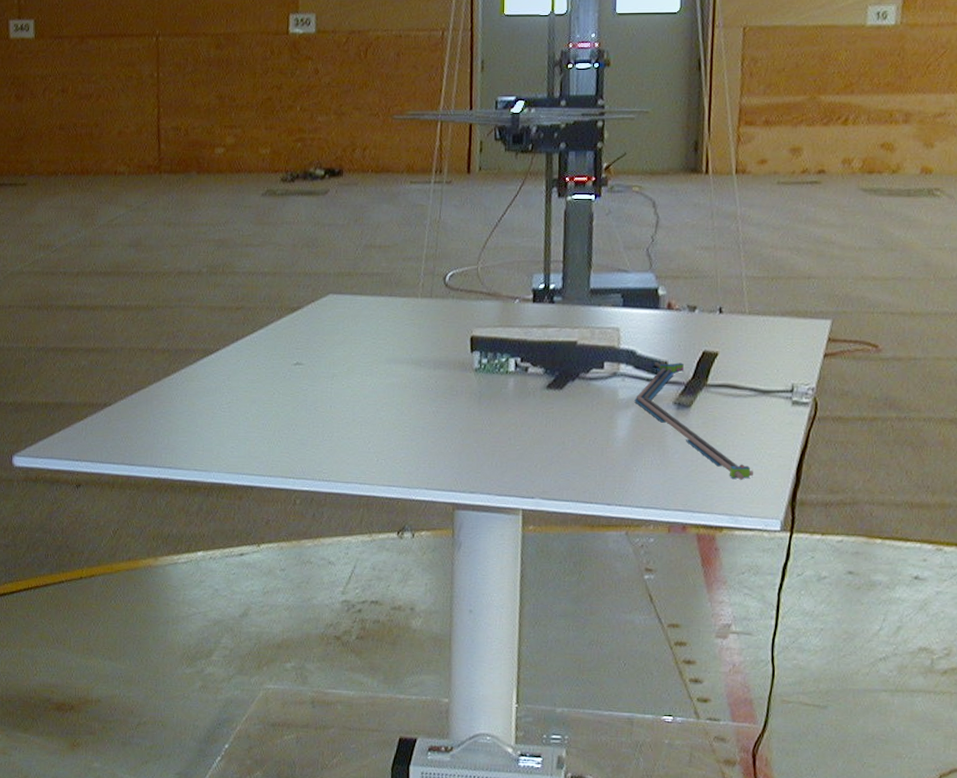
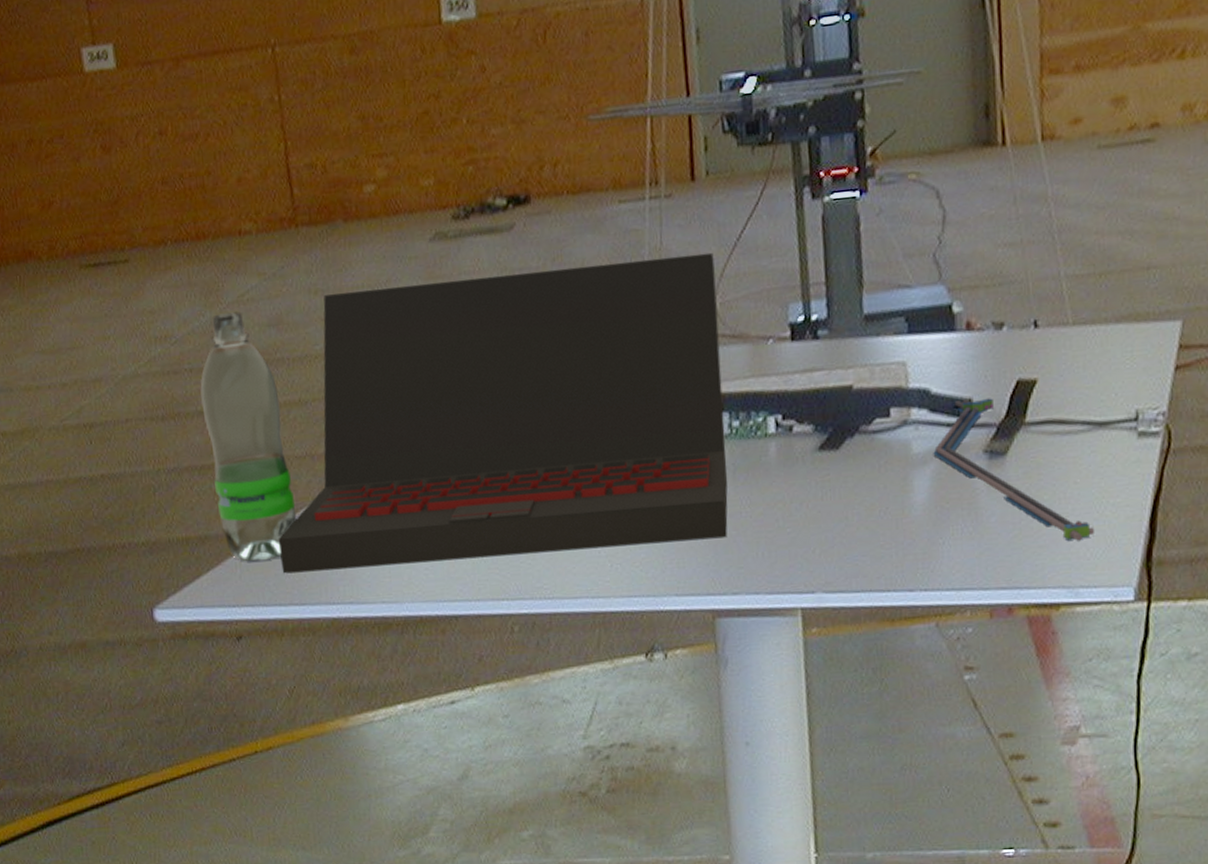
bottle: none [70,233,135,427] -> present [200,311,297,562]
laptop: none [118,227,479,447] -> present [278,252,728,574]

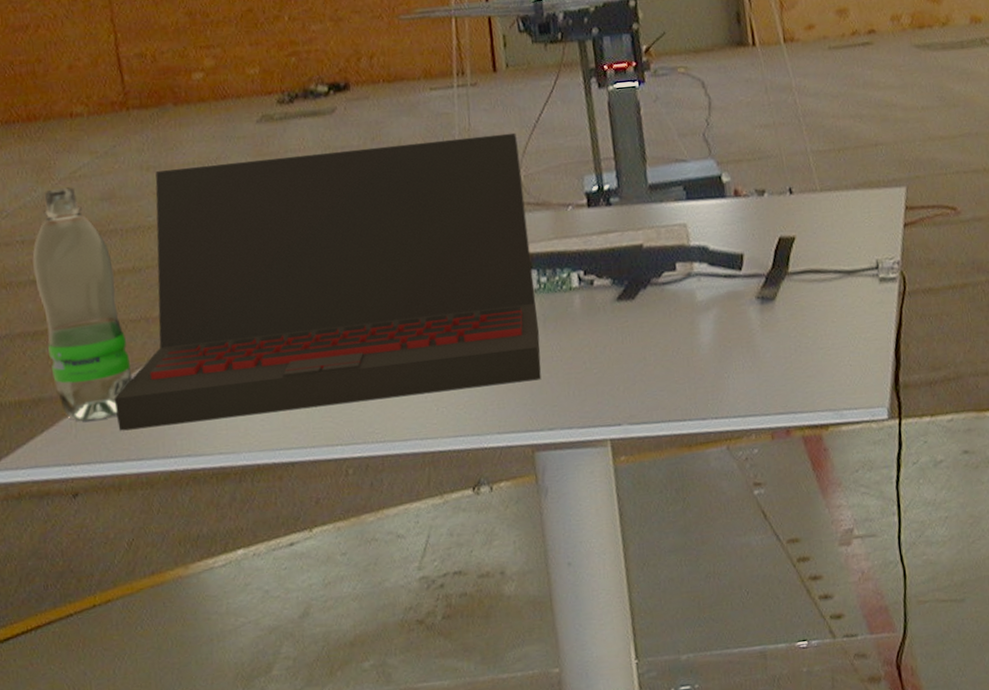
cable: present [933,398,1094,541] -> none [714,253,851,371]

